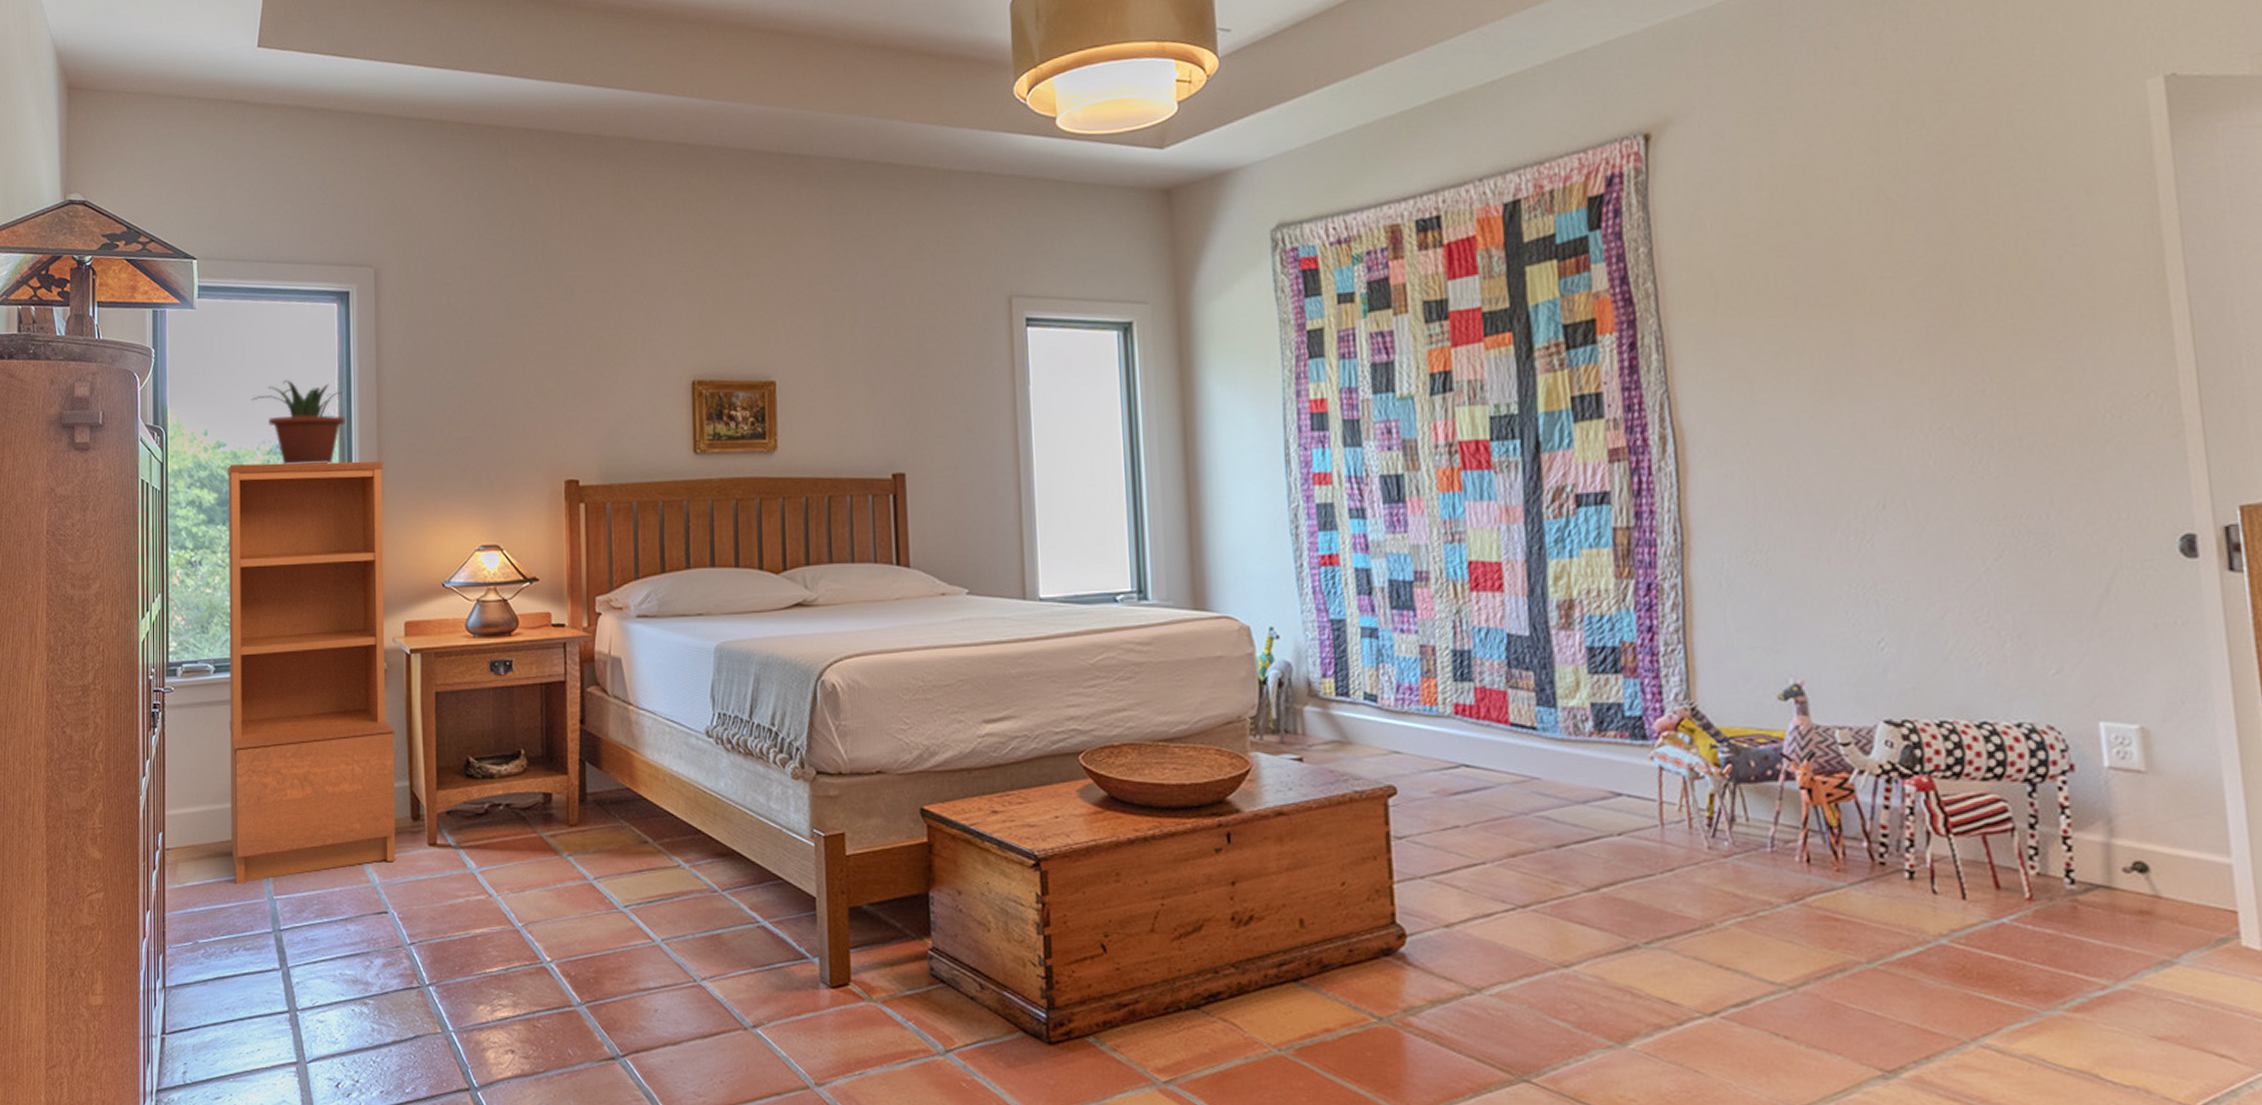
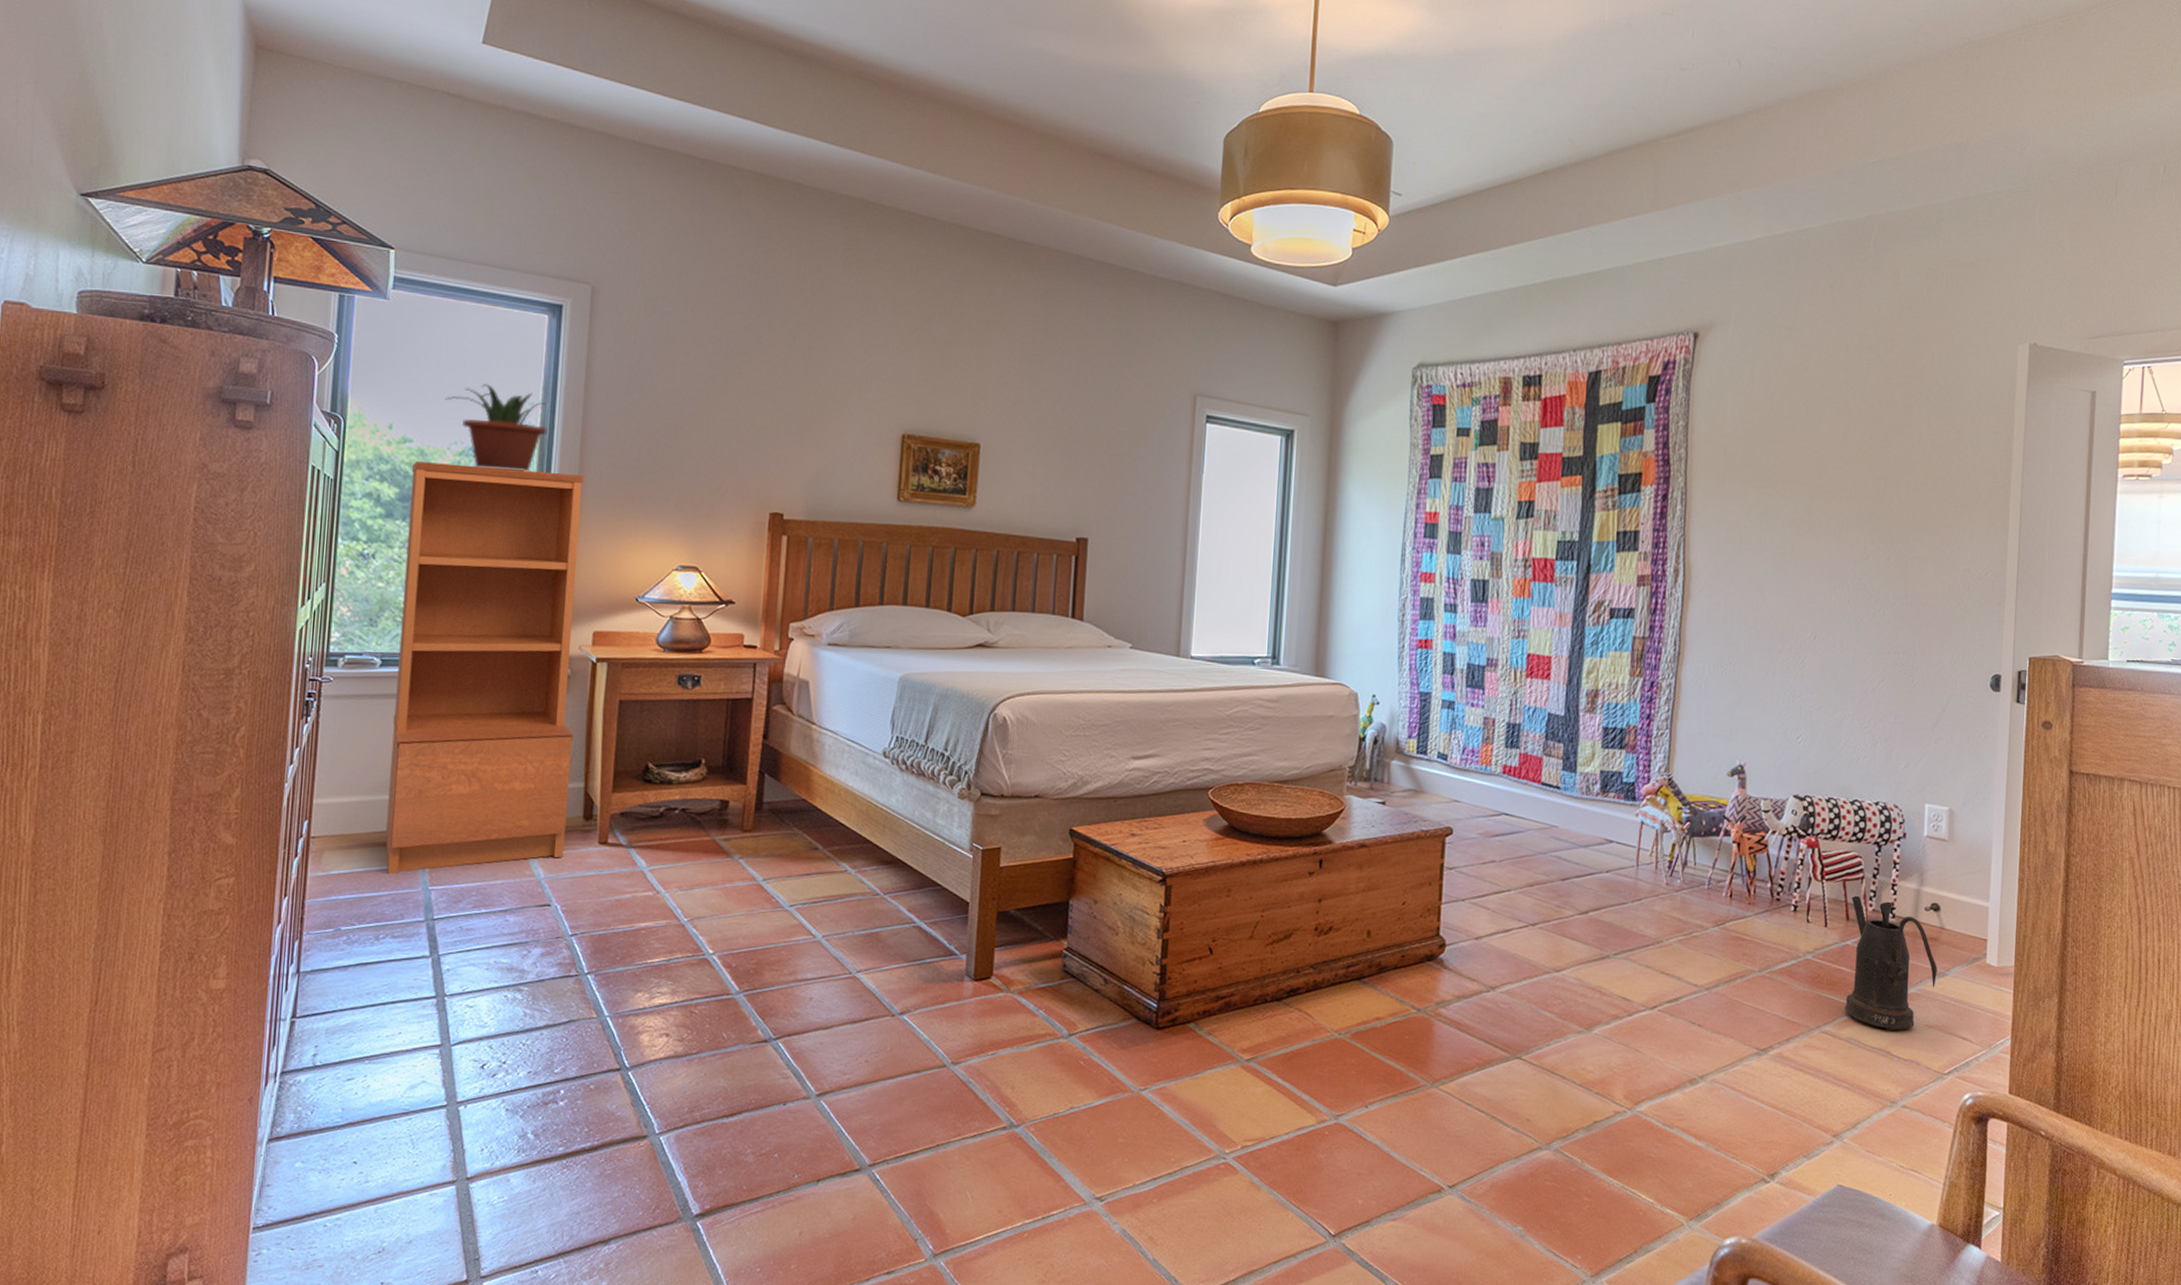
watering can: none [1998,854,2160,1045] -> present [1845,895,1937,1031]

